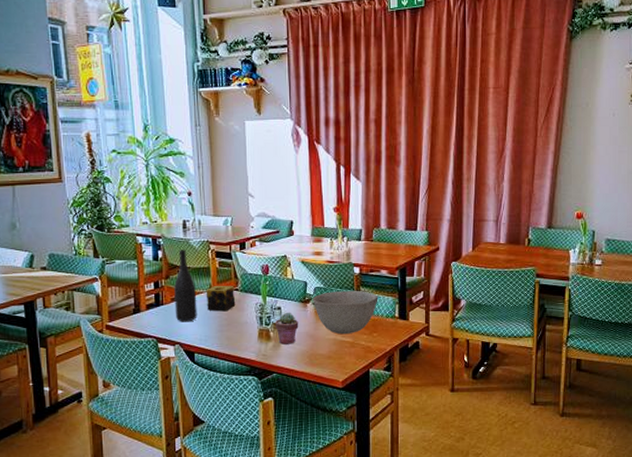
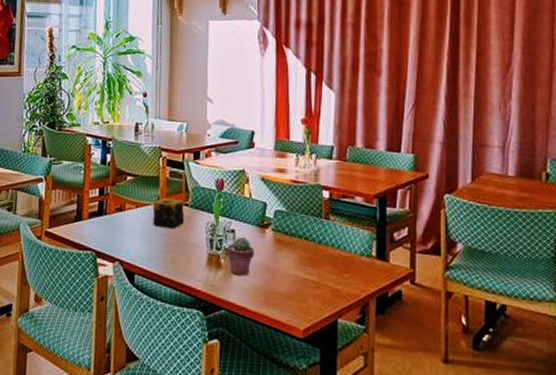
wine bottle: present [174,250,197,322] -> none [118,154,143,237]
bowl: present [312,291,378,335] -> none [271,217,351,272]

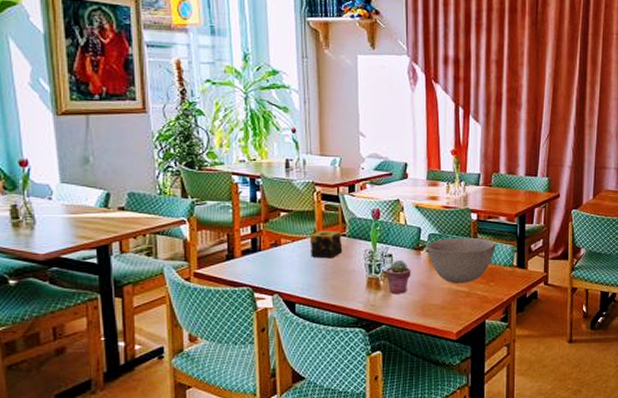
bowl: none [271,217,351,272] -> present [426,238,496,284]

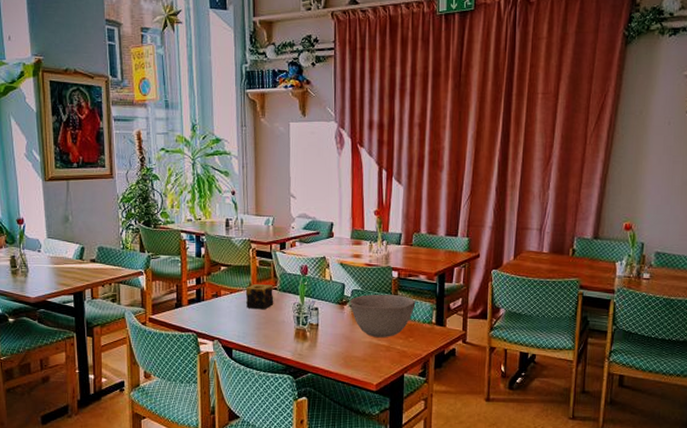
potted succulent: present [386,259,411,294] -> none [312,313,335,345]

